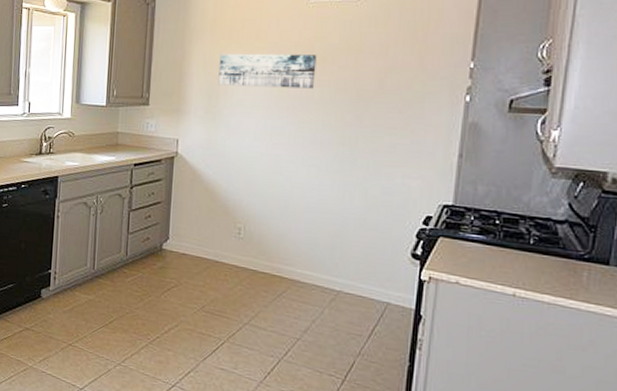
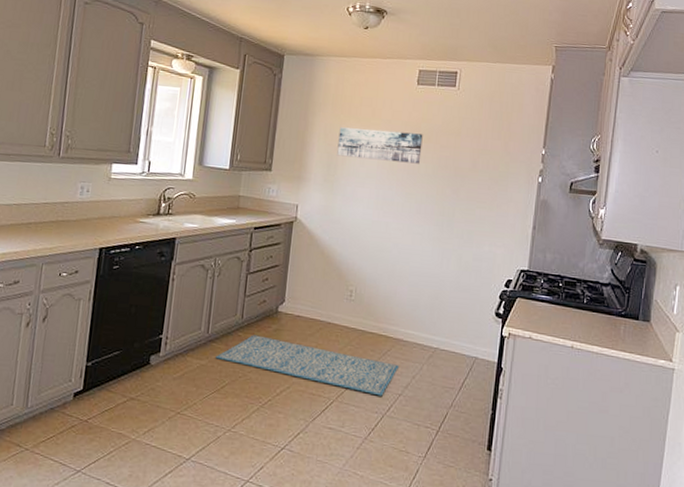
rug: none [102,272,297,340] -> present [215,335,400,396]

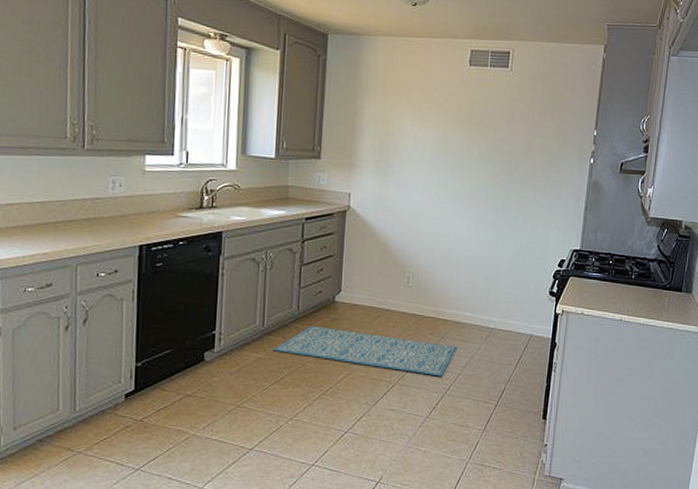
wall art: present [337,127,423,164] -> none [388,111,476,148]

